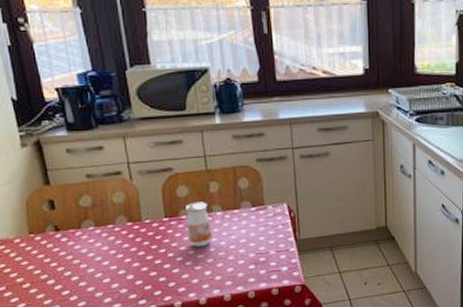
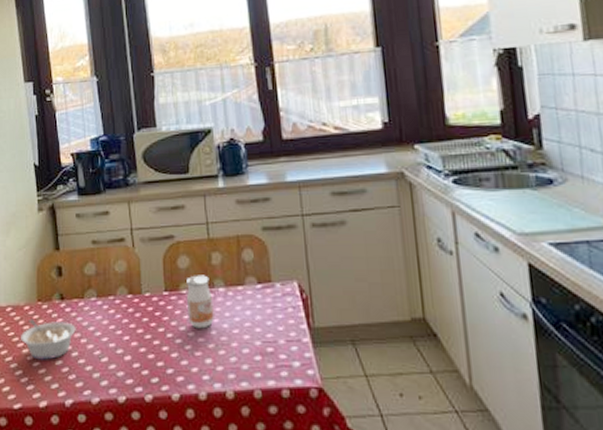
legume: none [13,250,75,288] -> present [21,318,76,361]

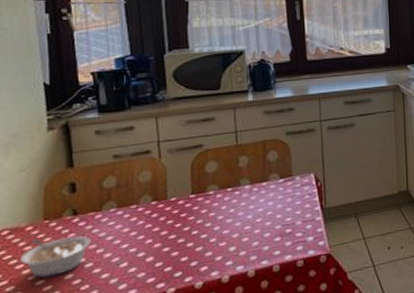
jam jar: present [186,275,214,329] -> none [212,176,239,223]

